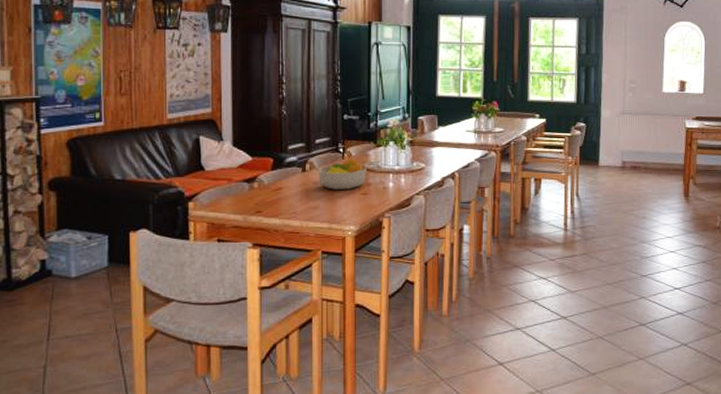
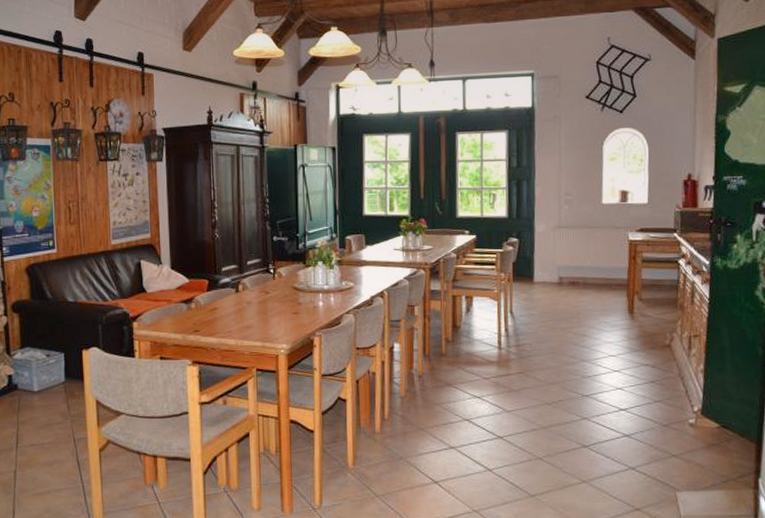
fruit bowl: present [318,158,367,190] -> none [251,278,297,309]

